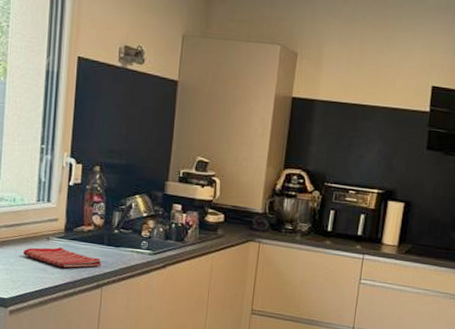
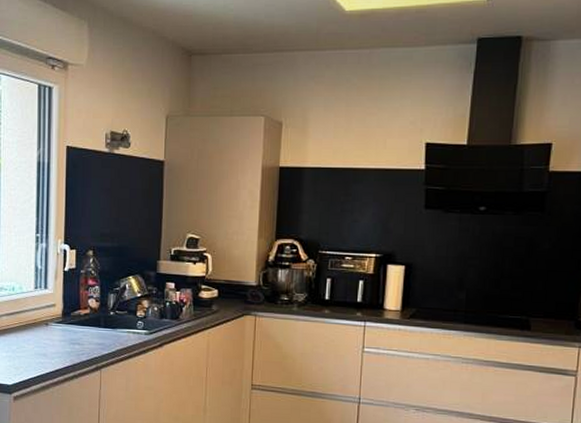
dish towel: present [23,247,102,268] -> none [24,332,100,353]

